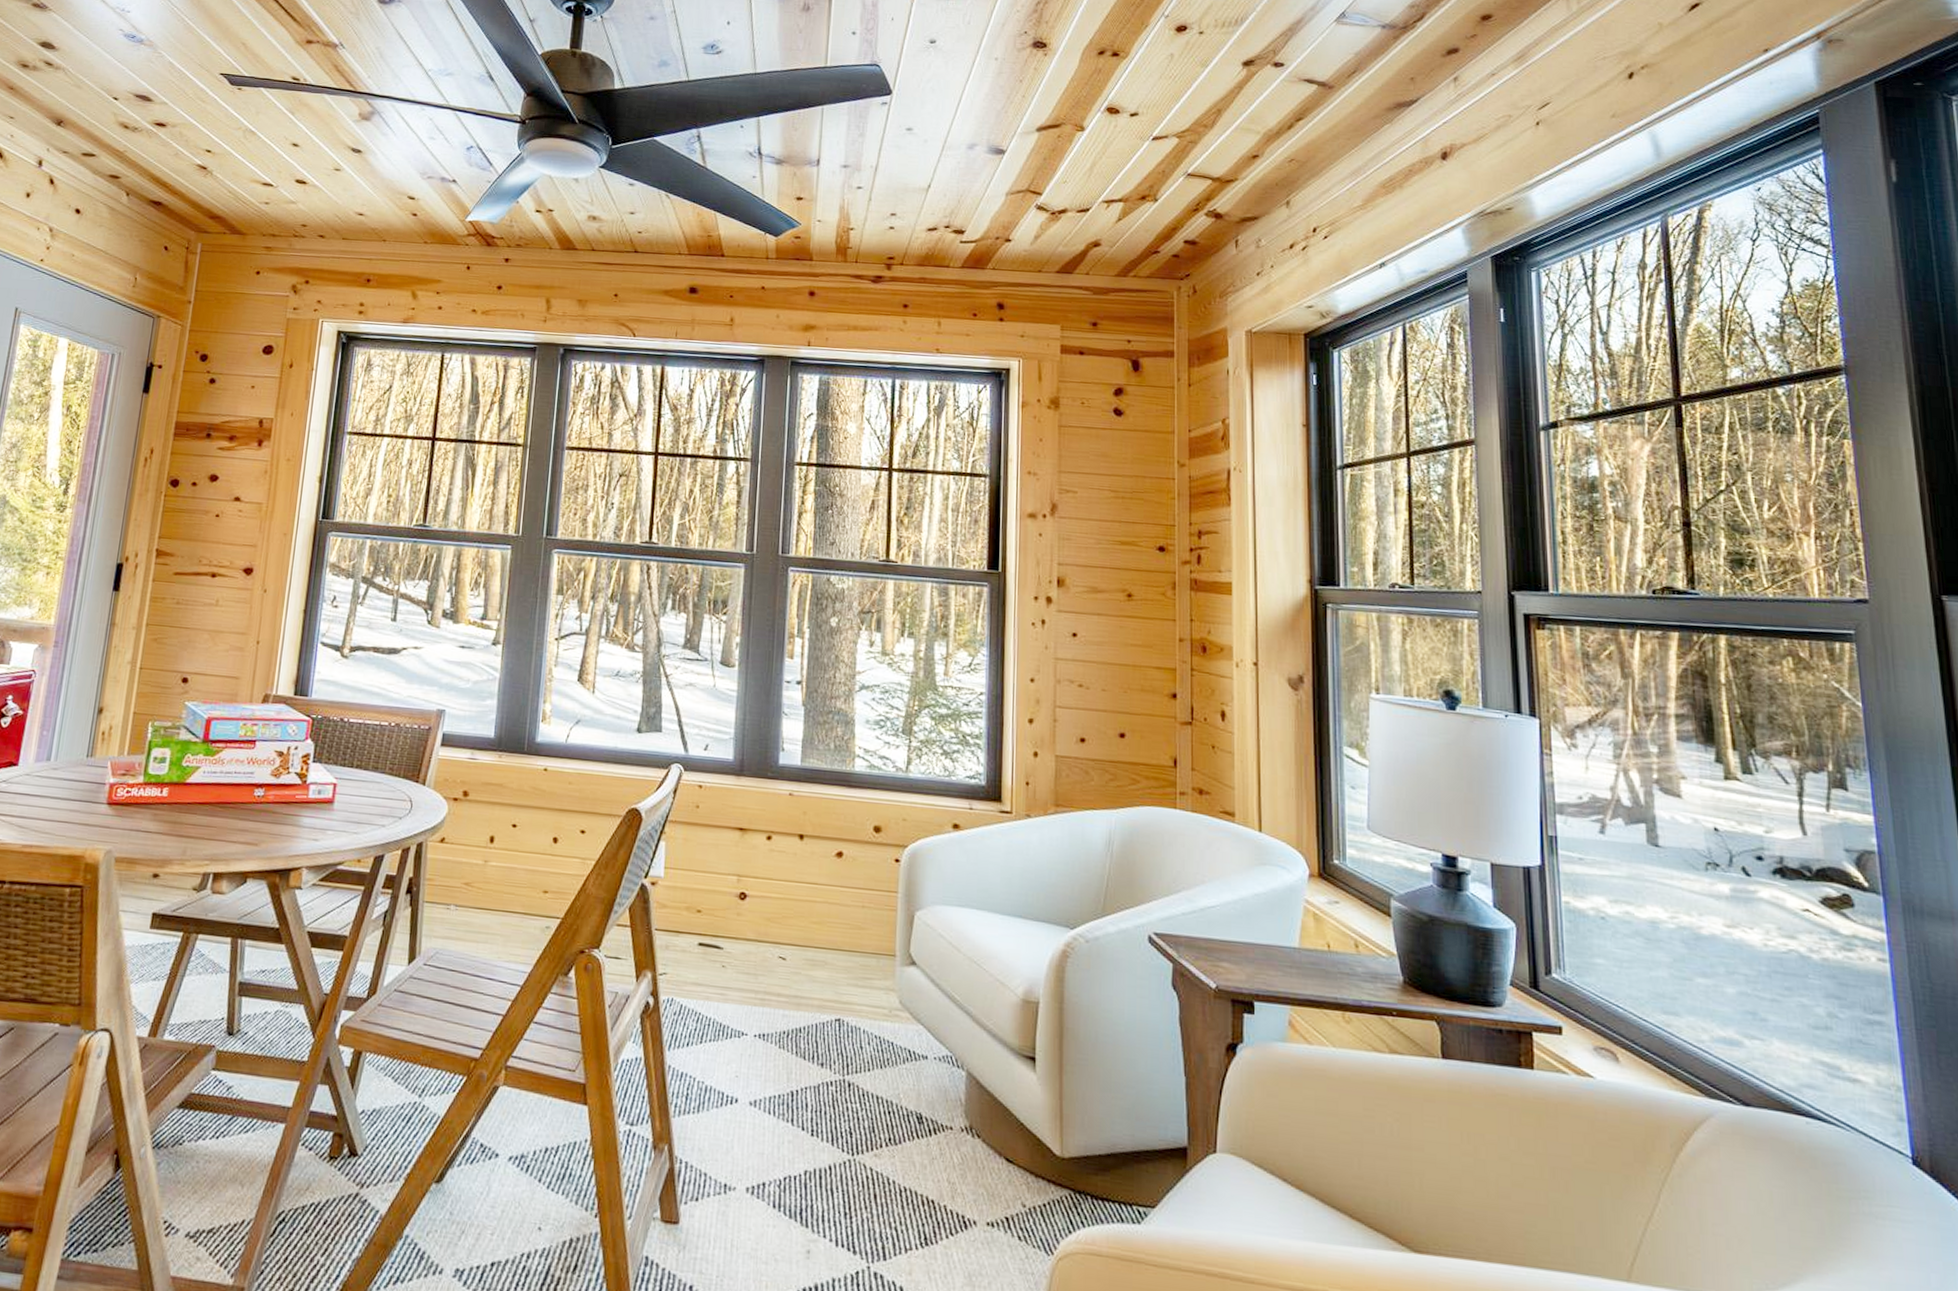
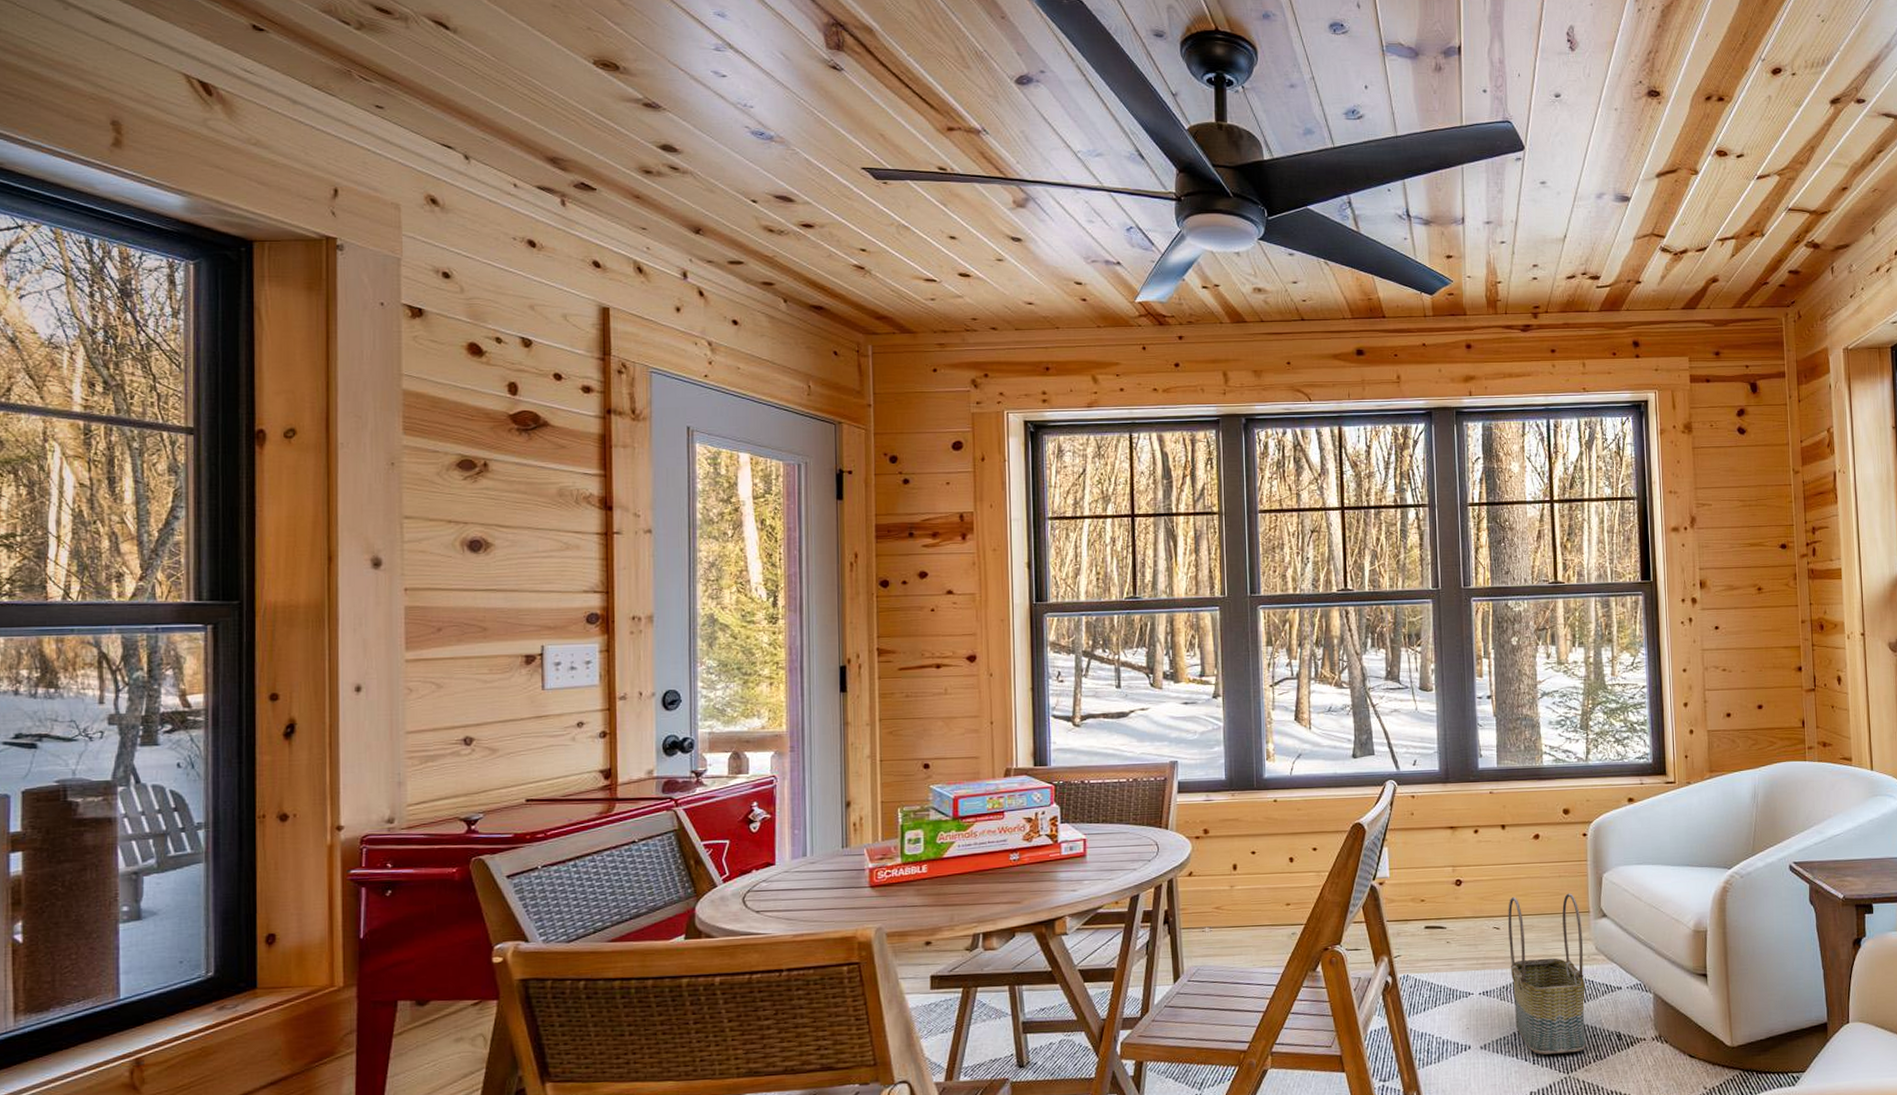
basket: none [794,923,885,1131] -> present [1508,893,1586,1055]

